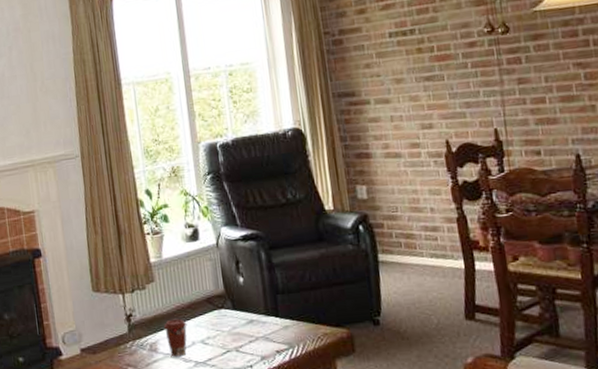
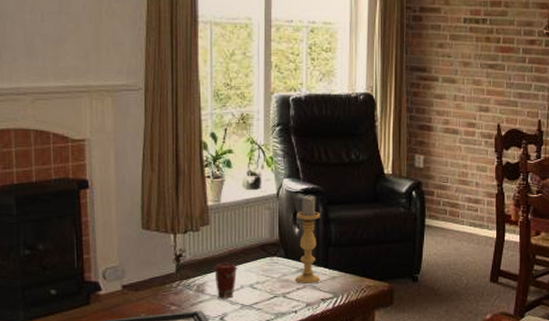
candle holder: none [239,242,272,336] -> present [295,195,320,283]

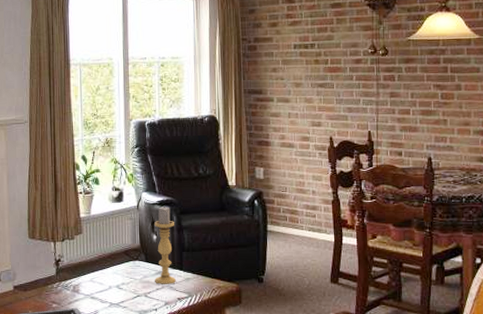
coffee cup: present [214,262,238,299] -> none [87,266,106,298]

